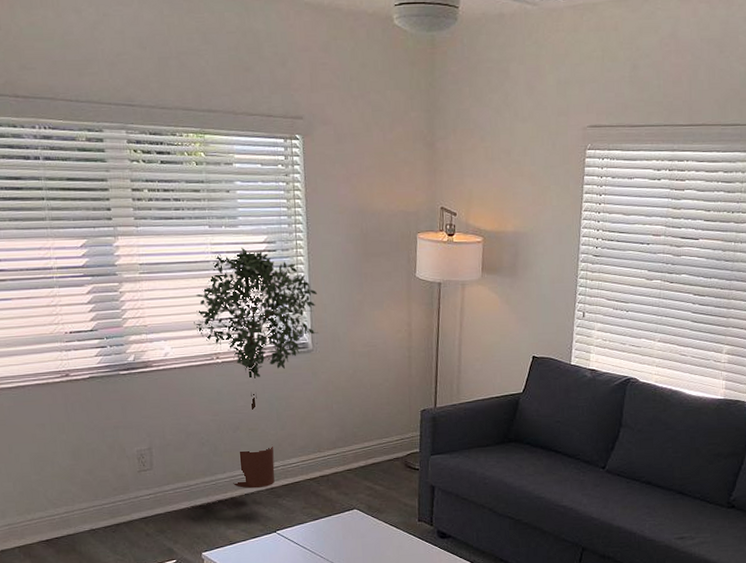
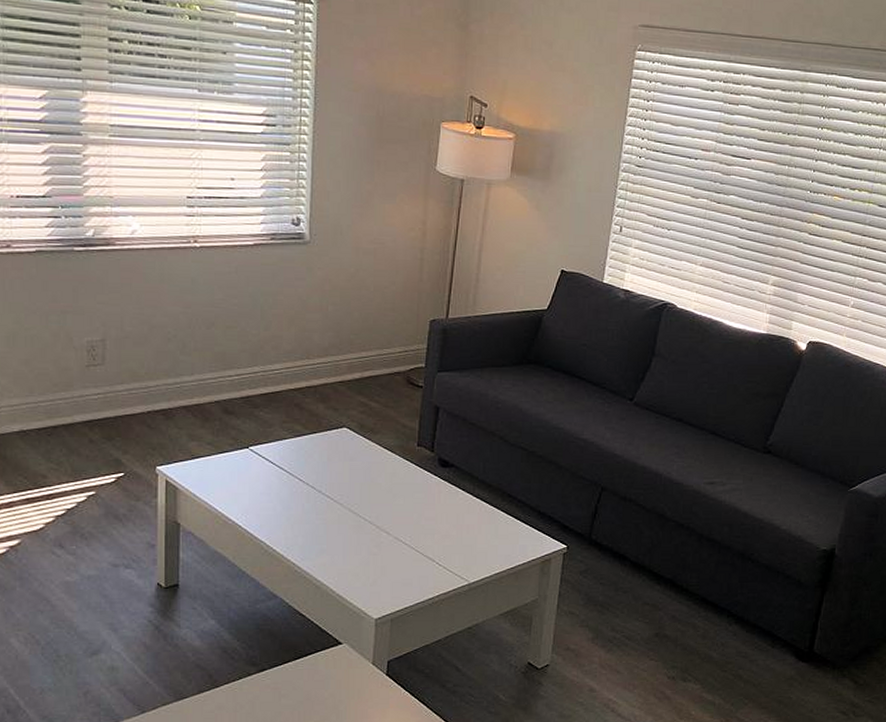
potted tree: present [194,247,318,489] -> none [170,117,321,396]

